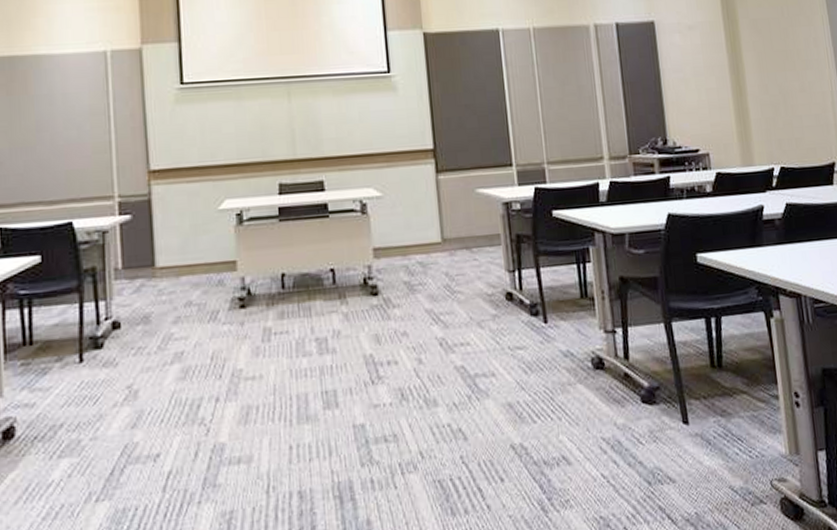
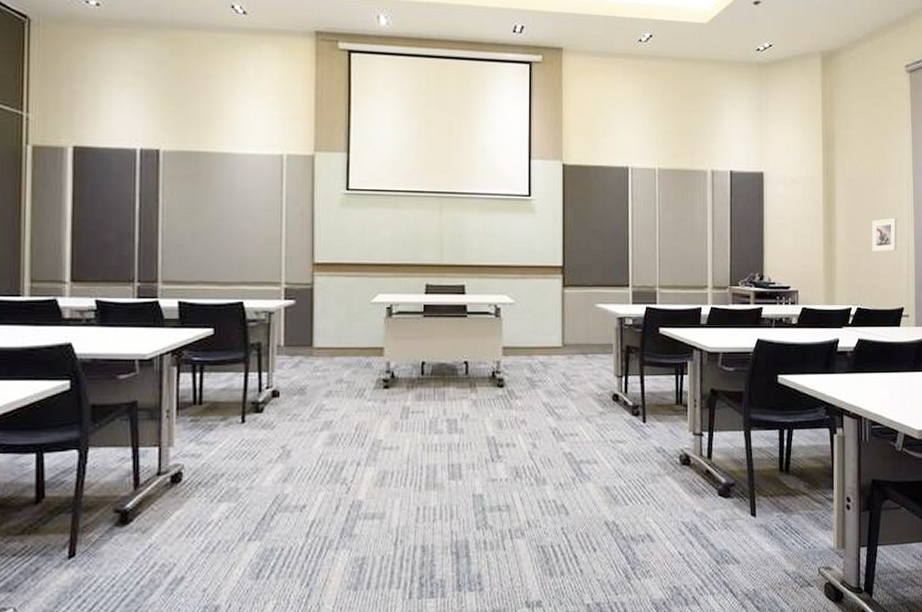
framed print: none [786,59,818,102] -> present [872,217,897,253]

